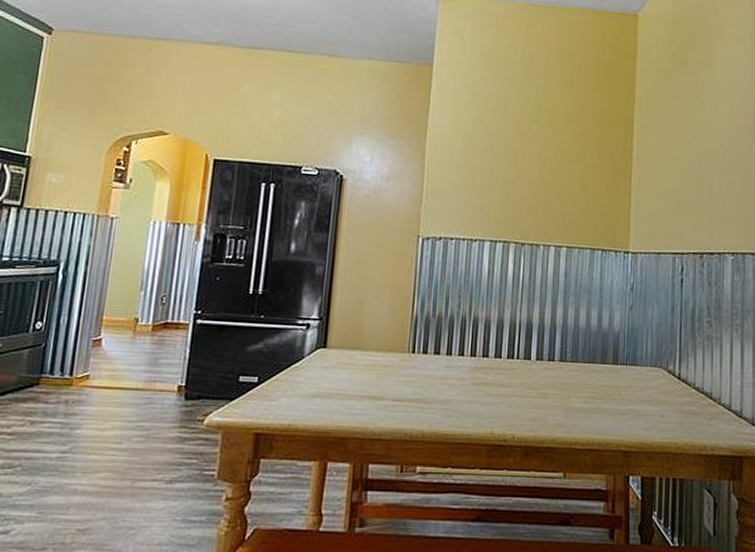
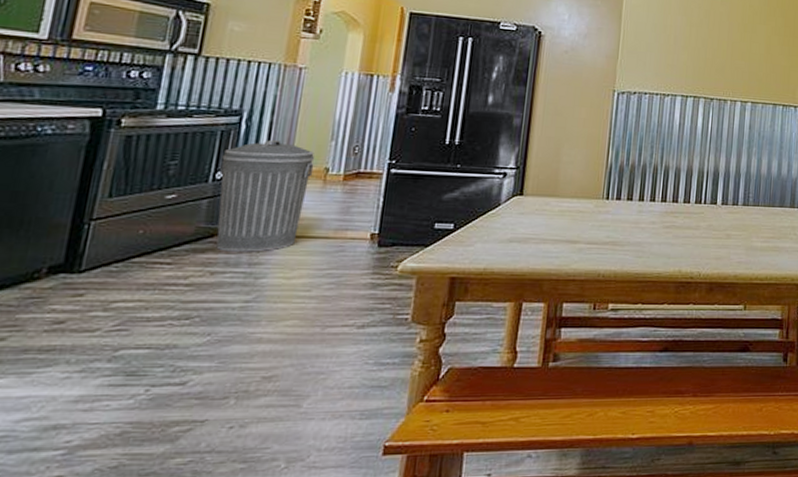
trash can: none [36,290,126,402] -> present [216,140,315,252]

